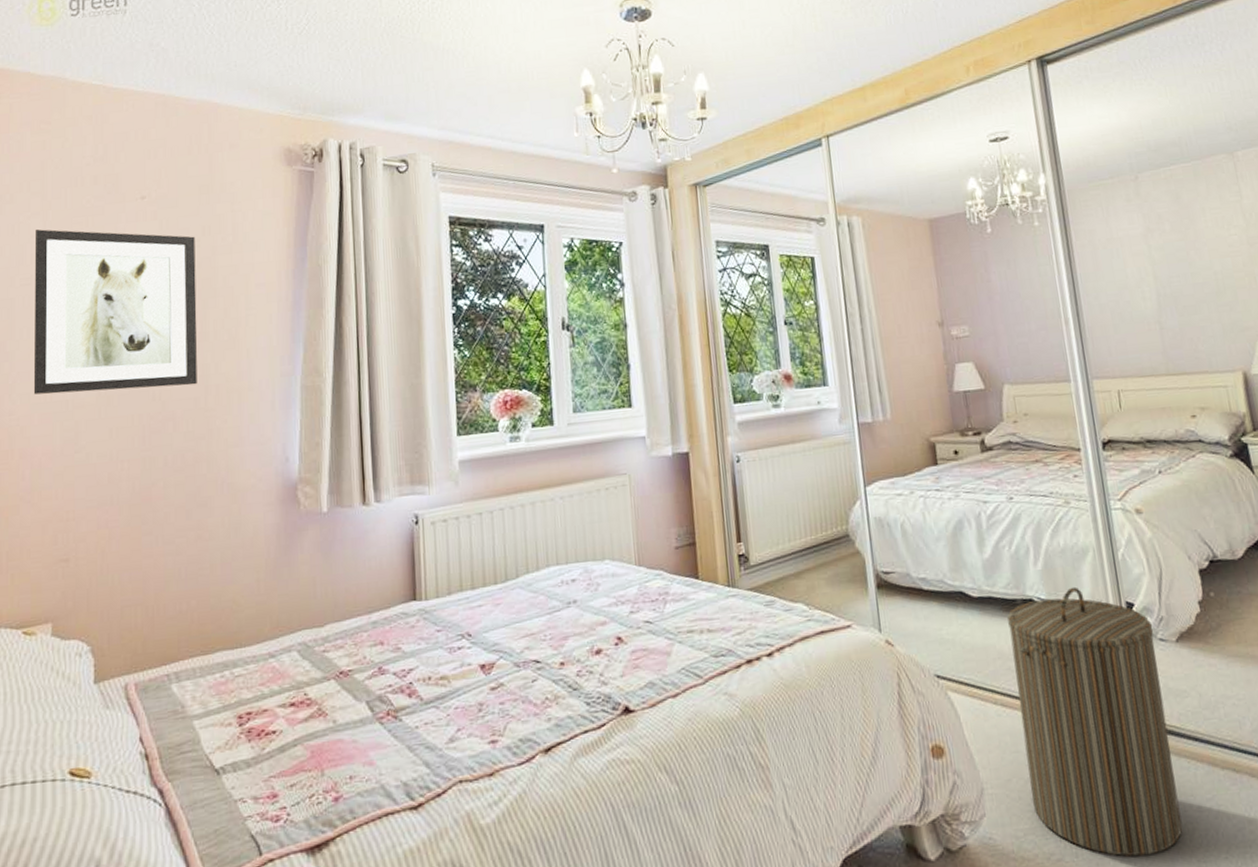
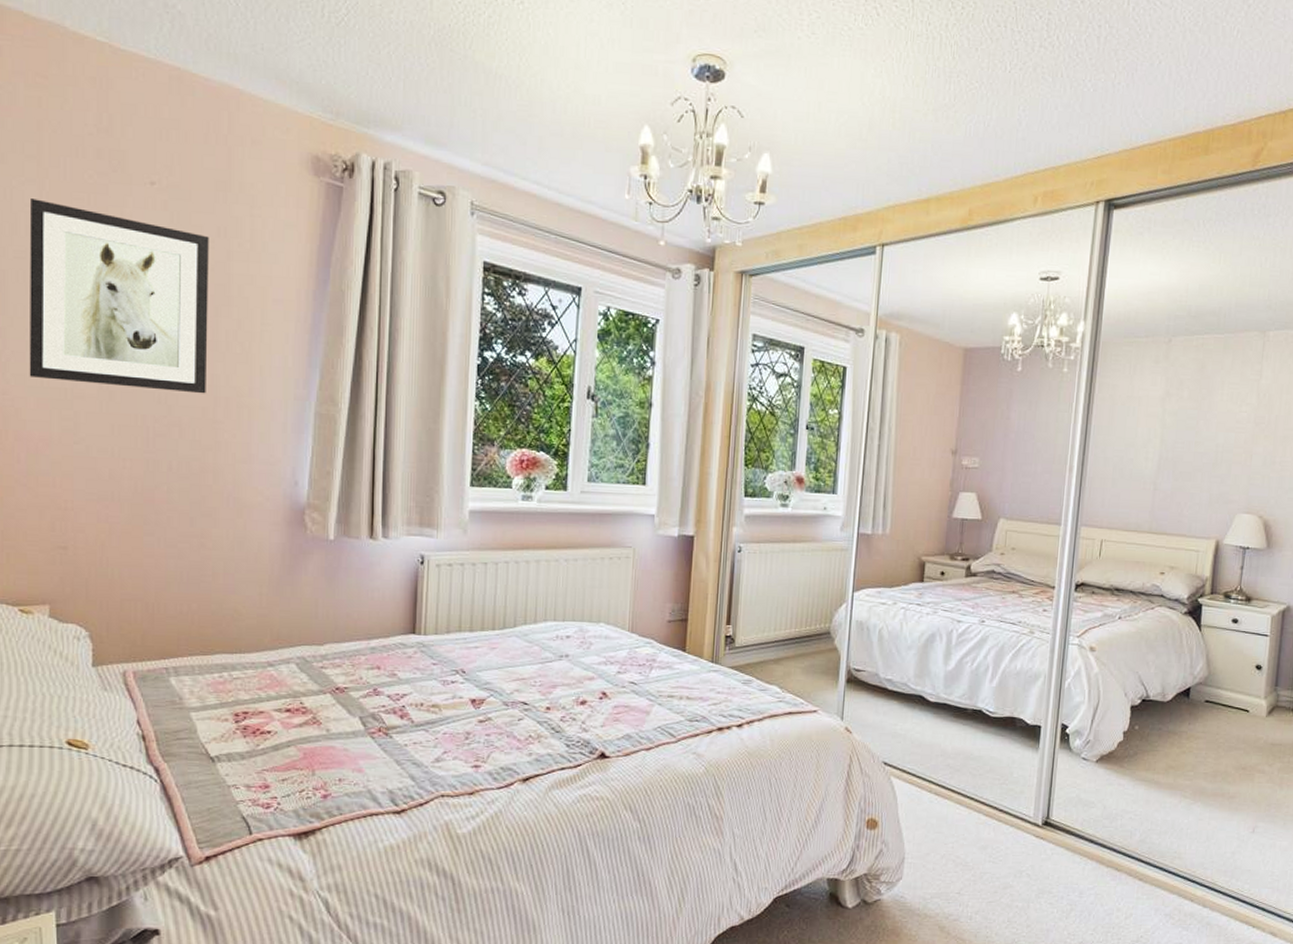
laundry hamper: present [1007,586,1183,857] -> none [943,705,1080,925]

